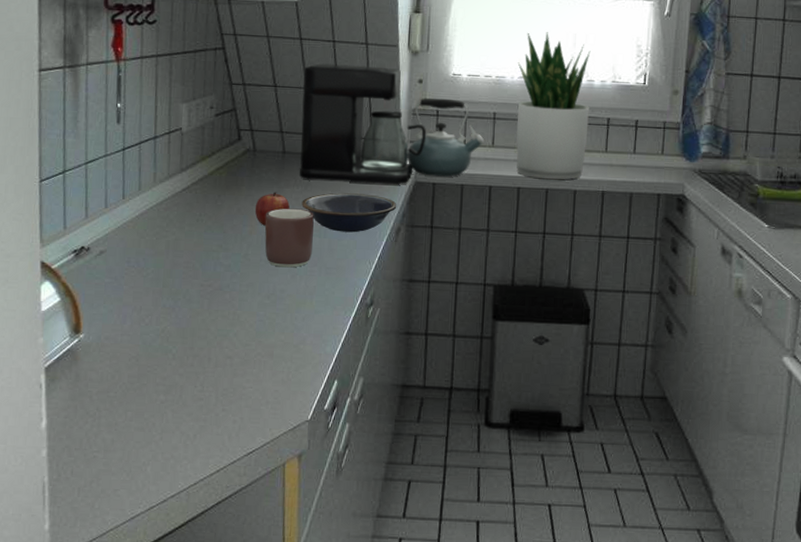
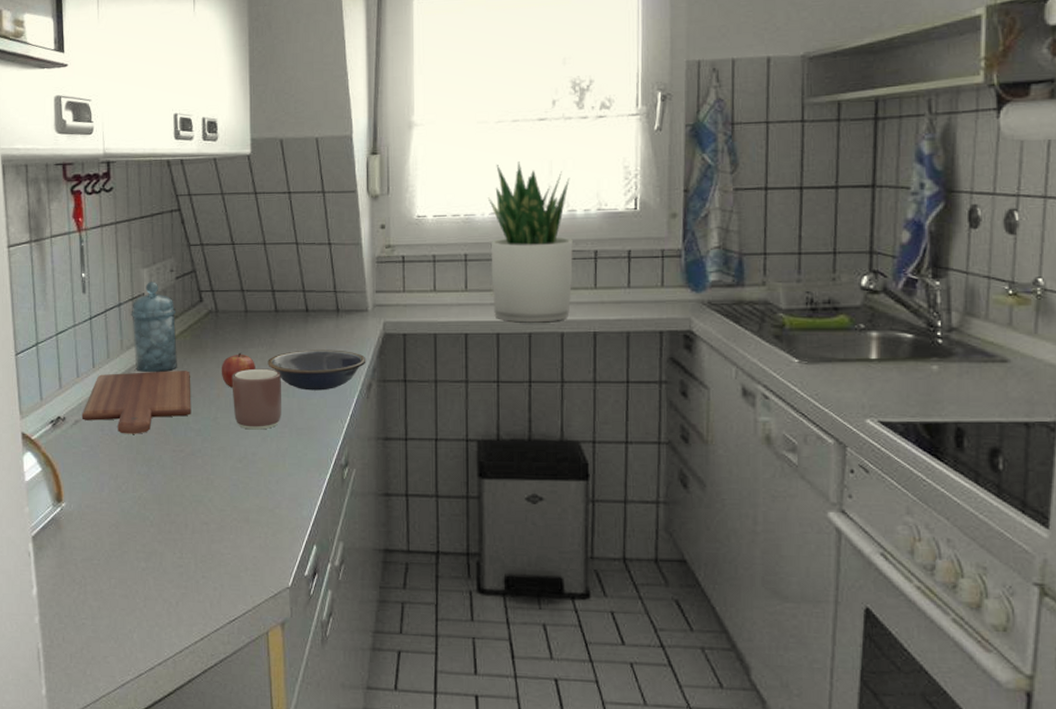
cutting board: none [107,205,224,268] -> present [81,371,191,434]
canister: none [166,117,214,207] -> present [131,282,177,373]
coffee maker: present [300,63,426,185] -> none [260,215,392,338]
kettle: present [407,98,485,177] -> none [373,243,457,326]

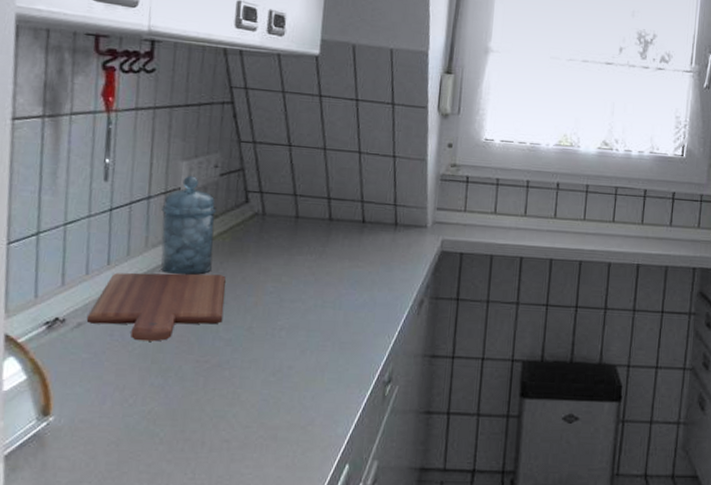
fruit: present [221,352,255,388] -> none [261,259,302,296]
mug: present [231,368,281,430] -> none [271,277,329,342]
bowl: present [267,349,366,391] -> none [315,261,421,305]
planter: present [487,161,573,323] -> none [549,99,629,252]

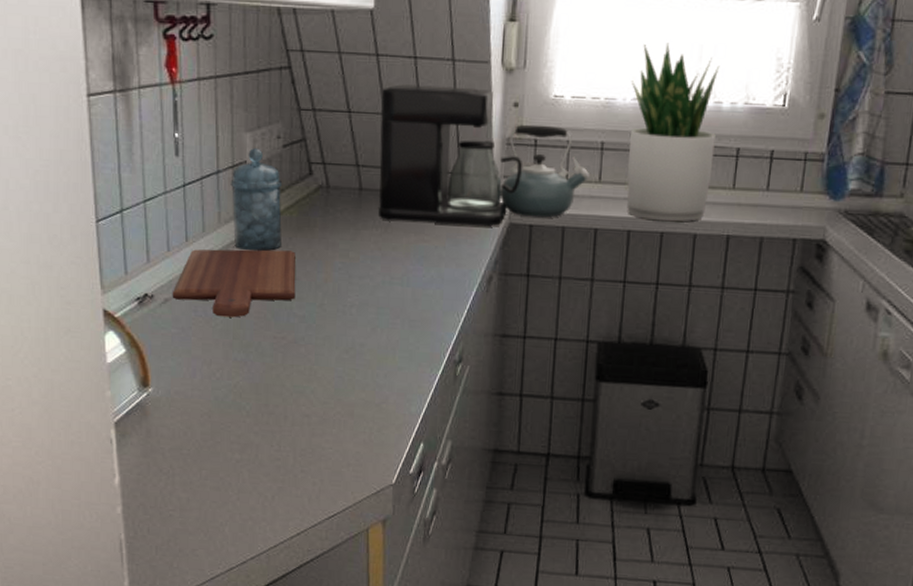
coffee maker: none [314,123,455,254] -> present [379,84,522,227]
kettle: none [433,163,517,246] -> present [500,124,590,218]
planter: none [549,99,629,252] -> present [627,43,720,222]

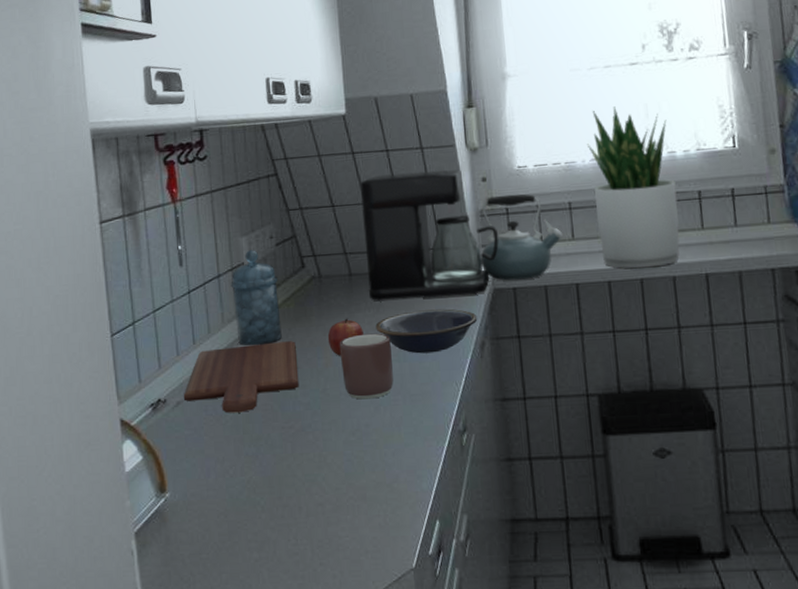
fruit: none [330,234,368,273] -> present [327,318,363,356]
mug: none [341,252,396,320] -> present [339,333,394,400]
bowl: none [381,235,489,281] -> present [375,309,478,354]

